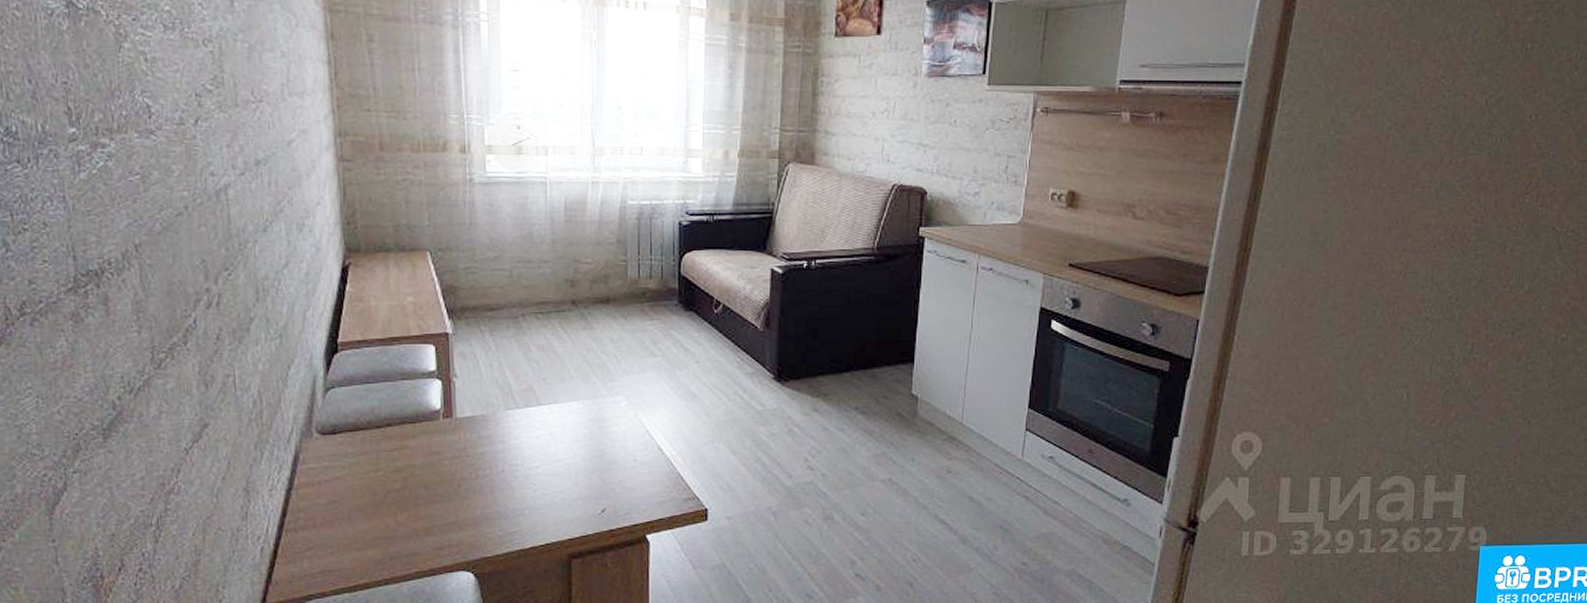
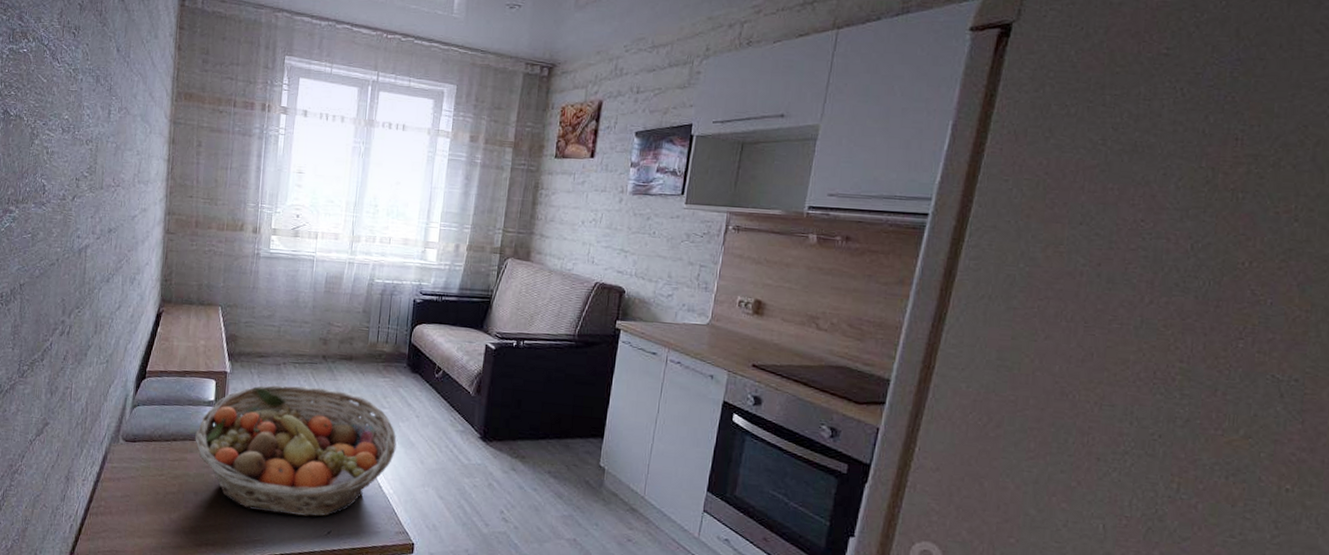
fruit basket: none [416,340,675,498] -> present [195,385,397,517]

